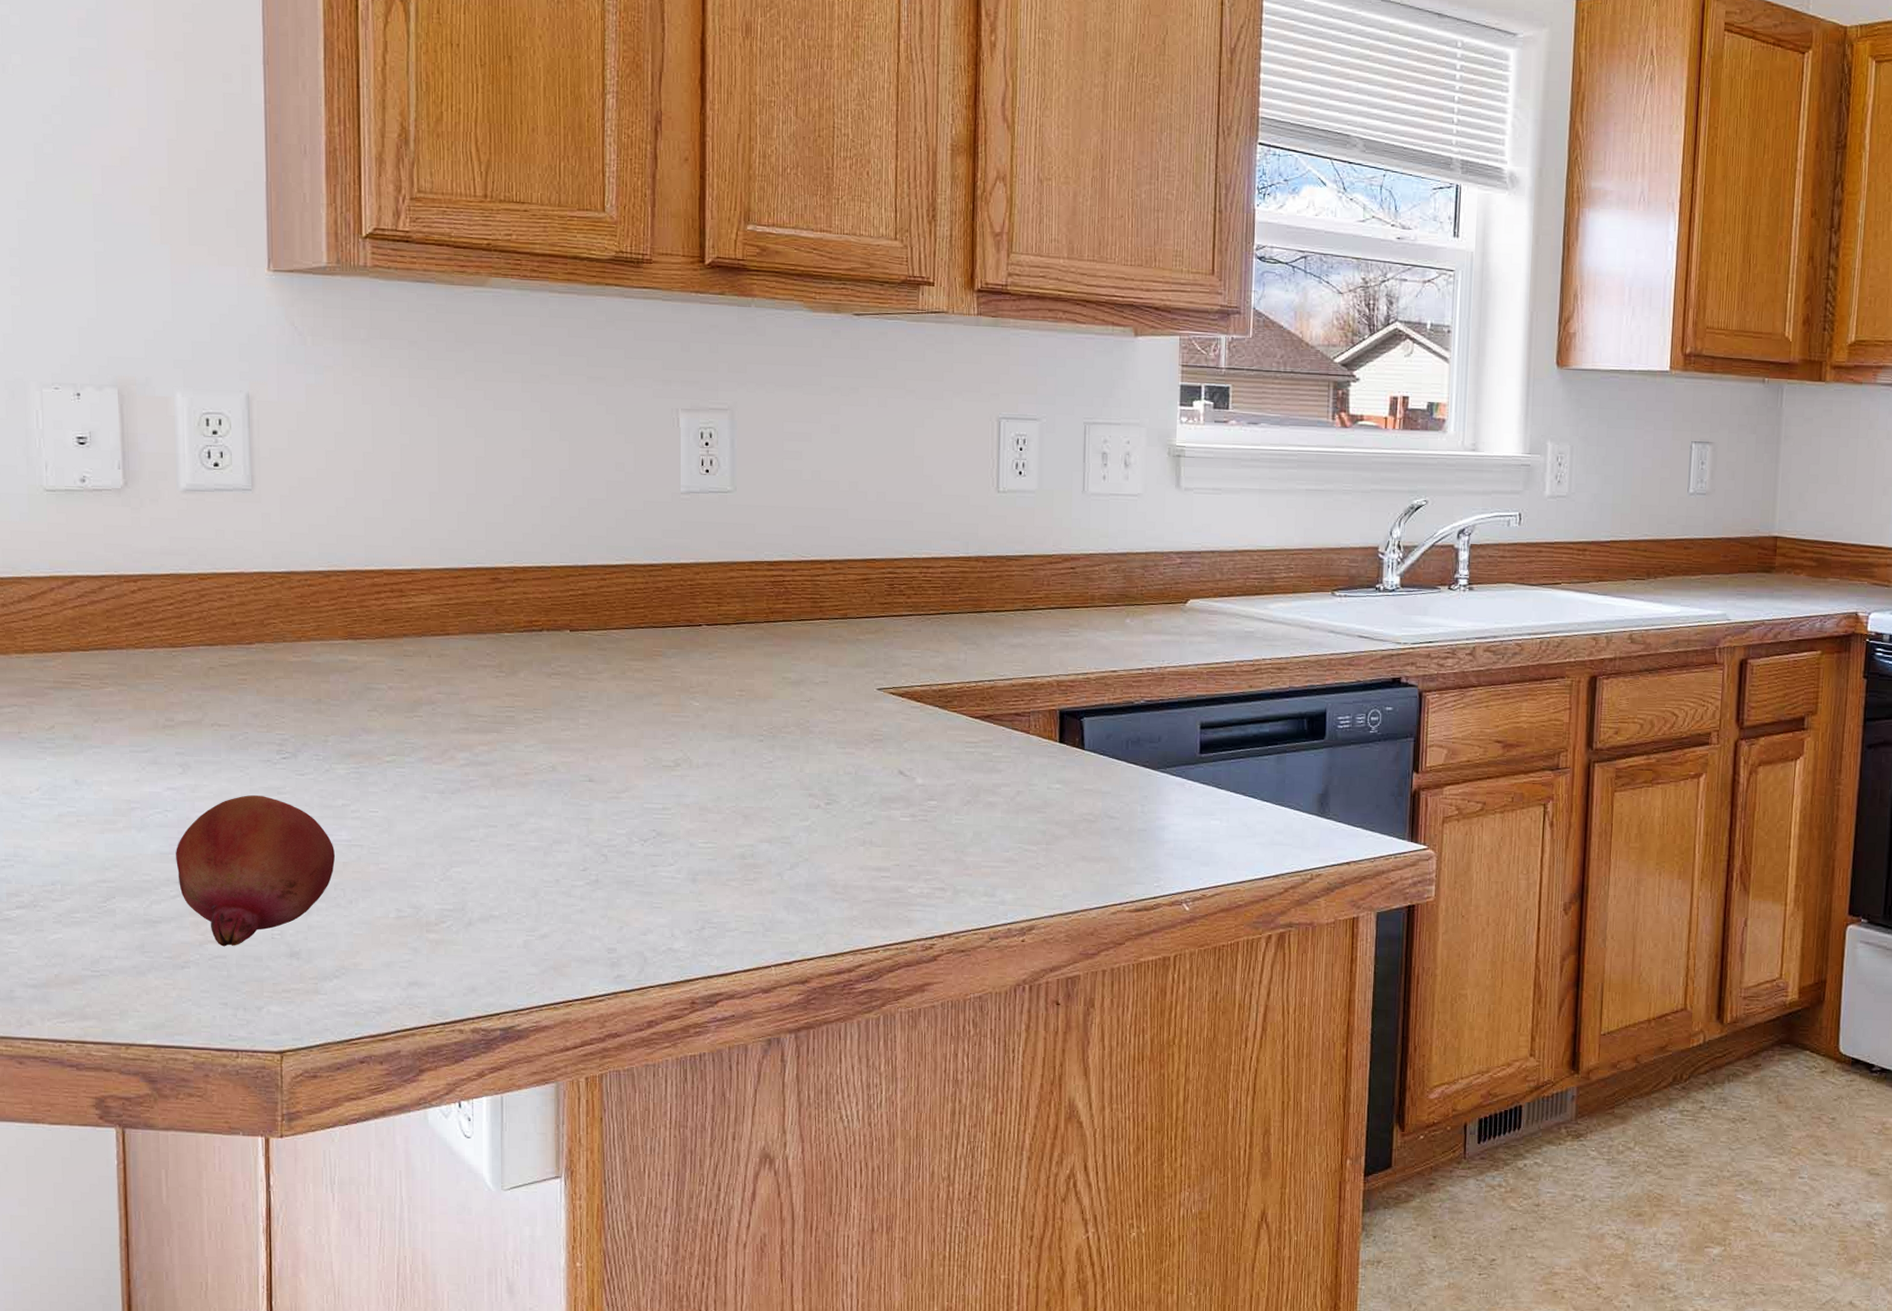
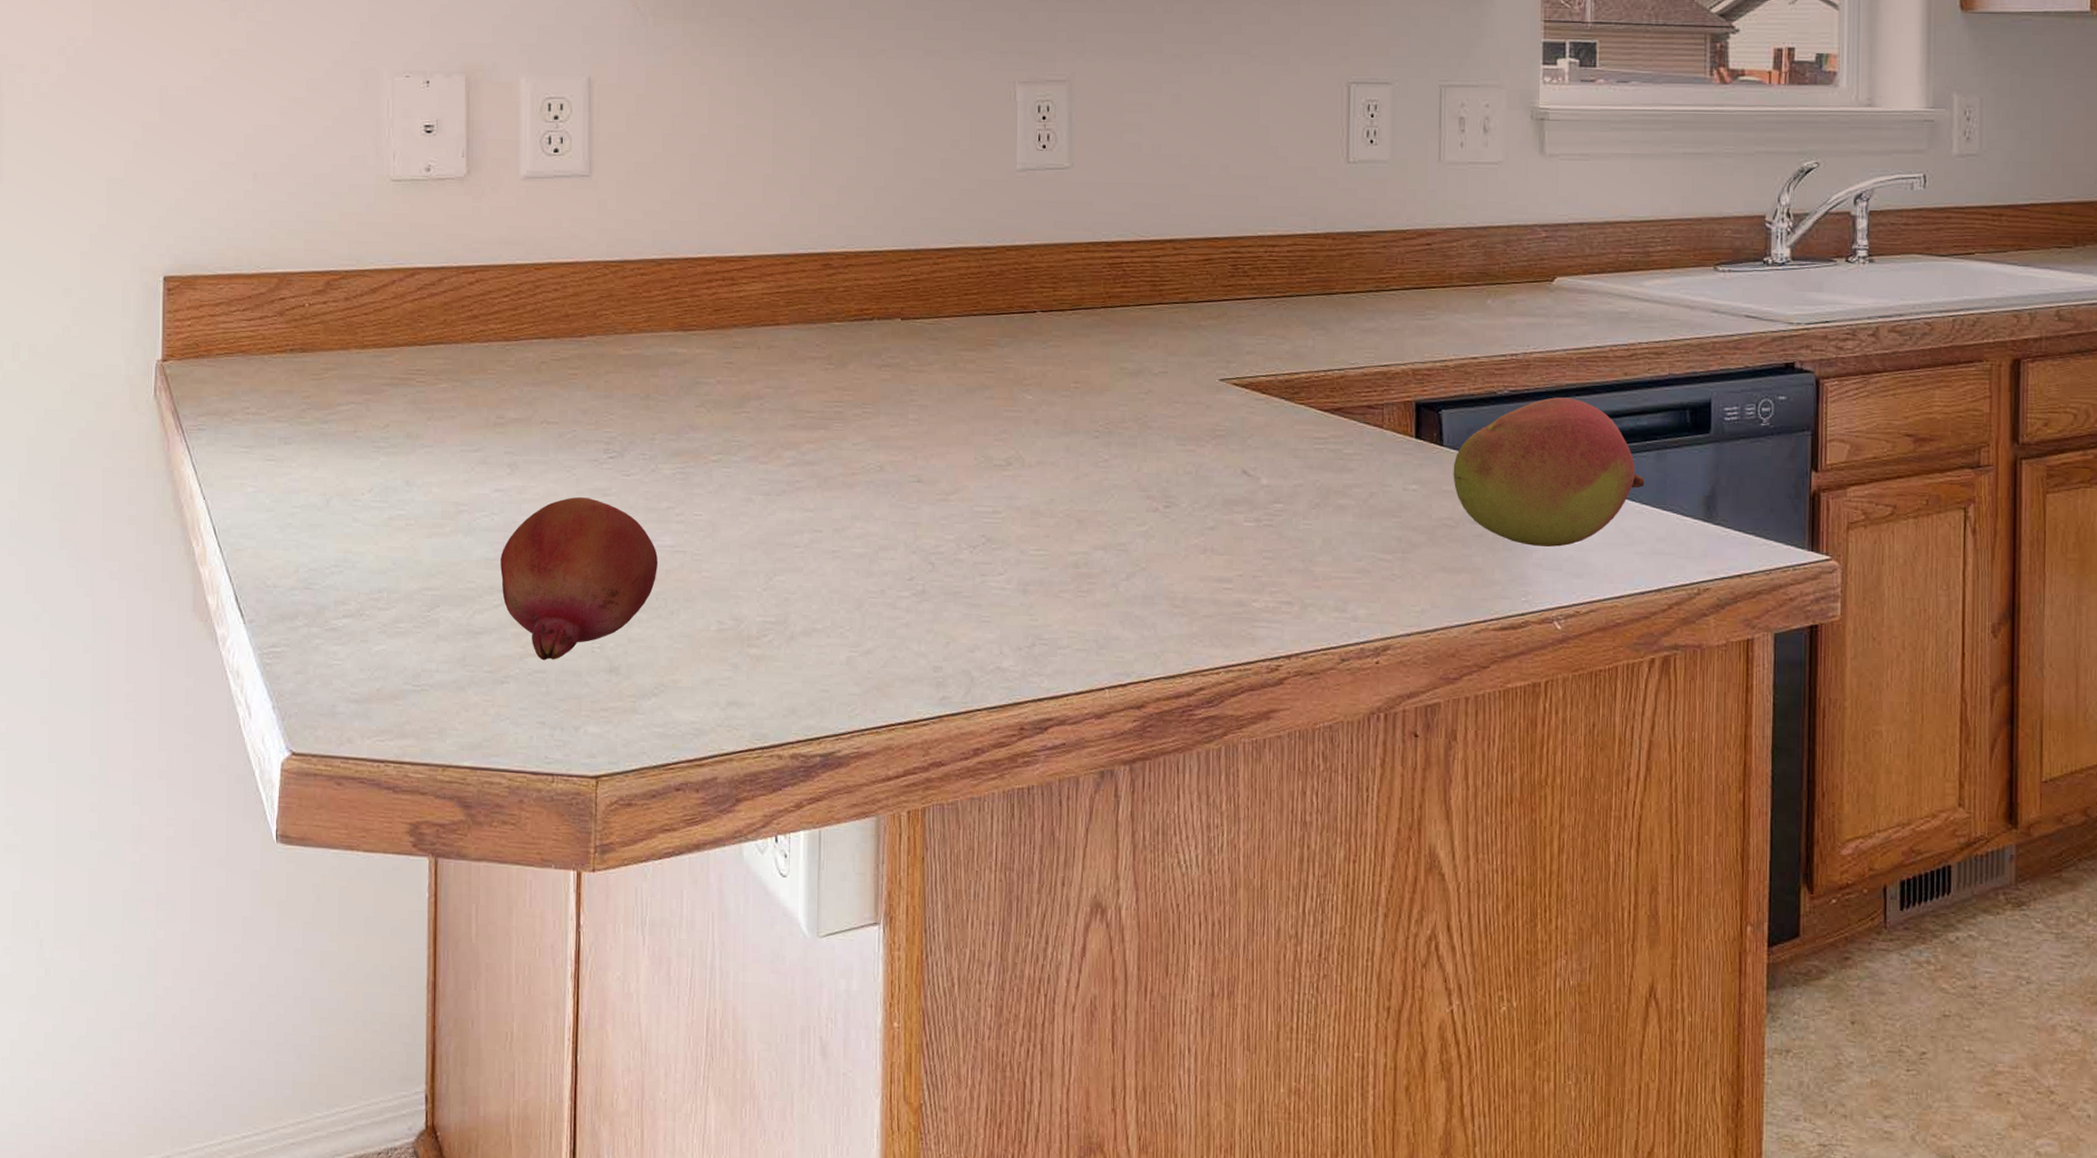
fruit: none [1093,707,1266,839] -> present [1453,397,1645,547]

